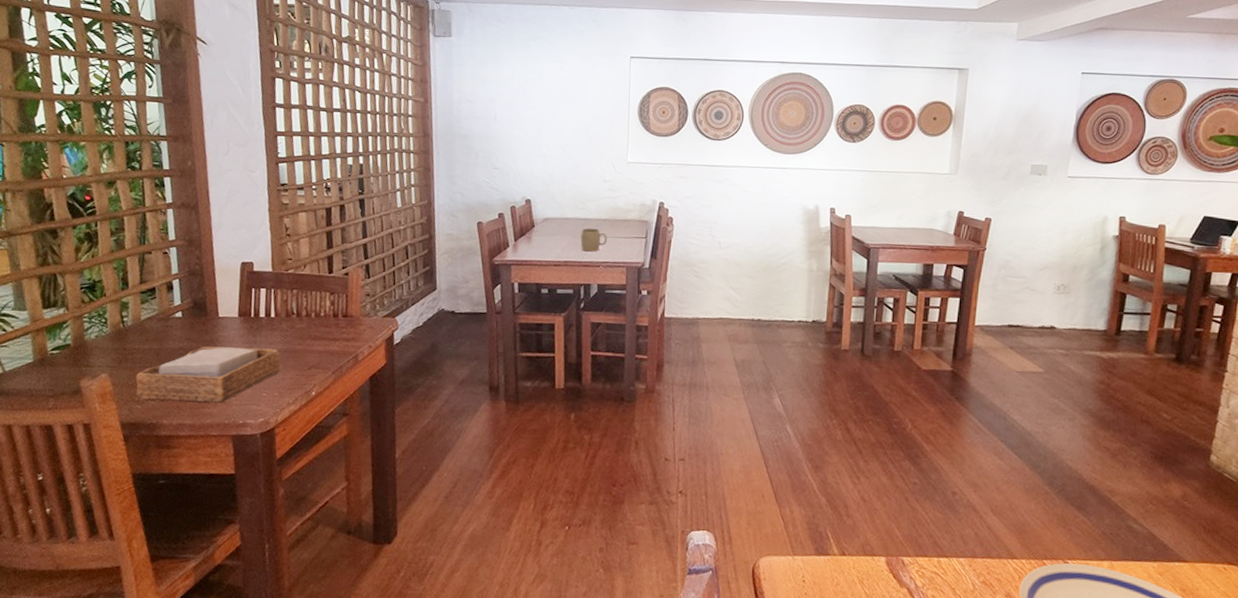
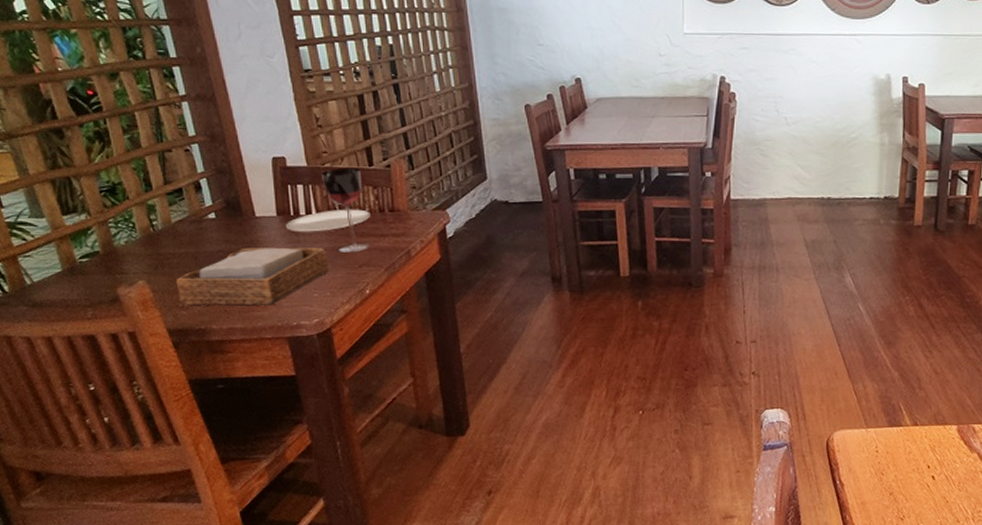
plate: none [244,313,325,335] -> present [285,209,370,233]
wineglass: none [284,274,323,355] -> present [322,167,372,253]
mug: present [580,228,607,252] -> none [637,107,666,133]

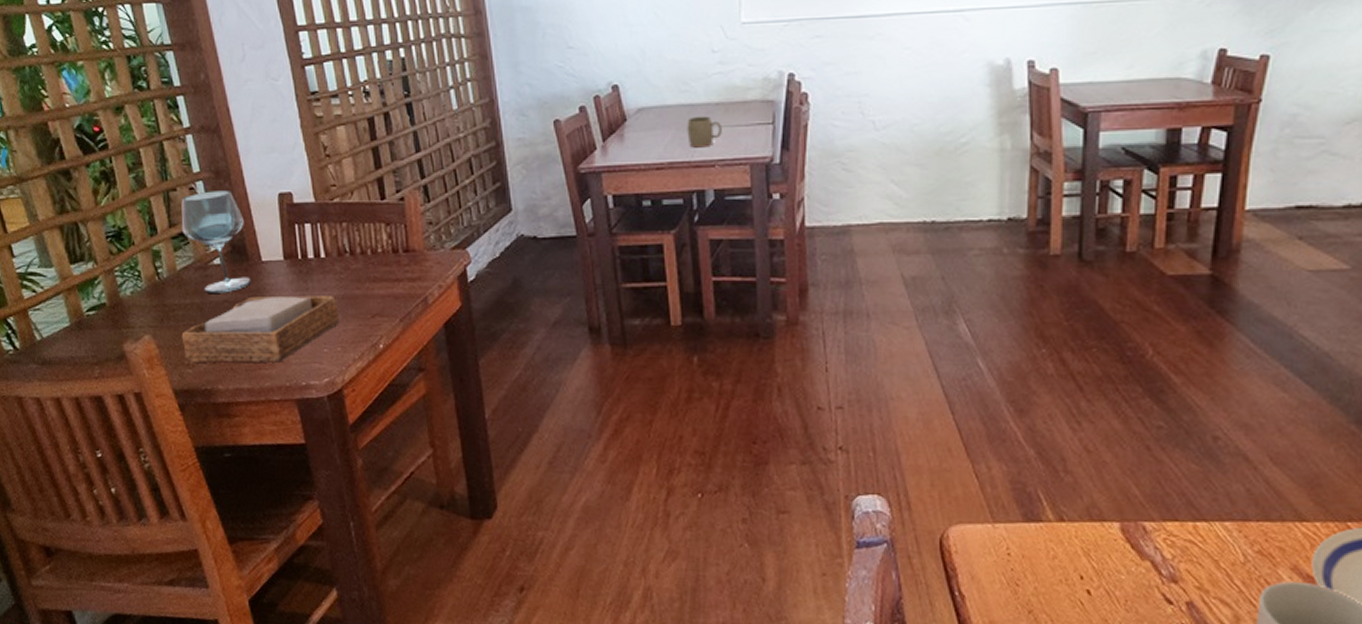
wine glass: none [176,153,245,244] -> present [181,191,251,293]
plate: present [285,209,370,233] -> none [292,250,383,279]
wineglass: present [322,167,372,253] -> none [330,202,386,301]
mug: none [637,107,666,133] -> present [687,116,722,148]

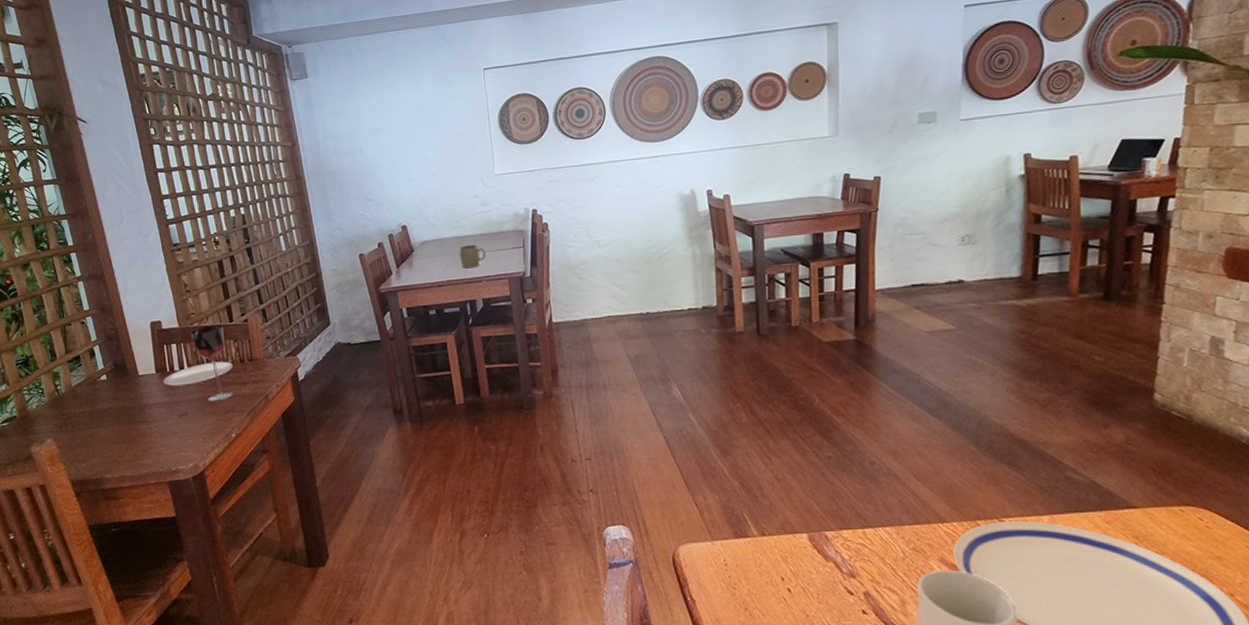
wine glass: present [181,191,251,293] -> none [75,322,131,403]
napkin holder: present [181,295,340,363] -> none [76,398,201,458]
plate: none [292,250,383,279] -> present [163,361,233,387]
wineglass: none [330,202,386,301] -> present [191,324,236,401]

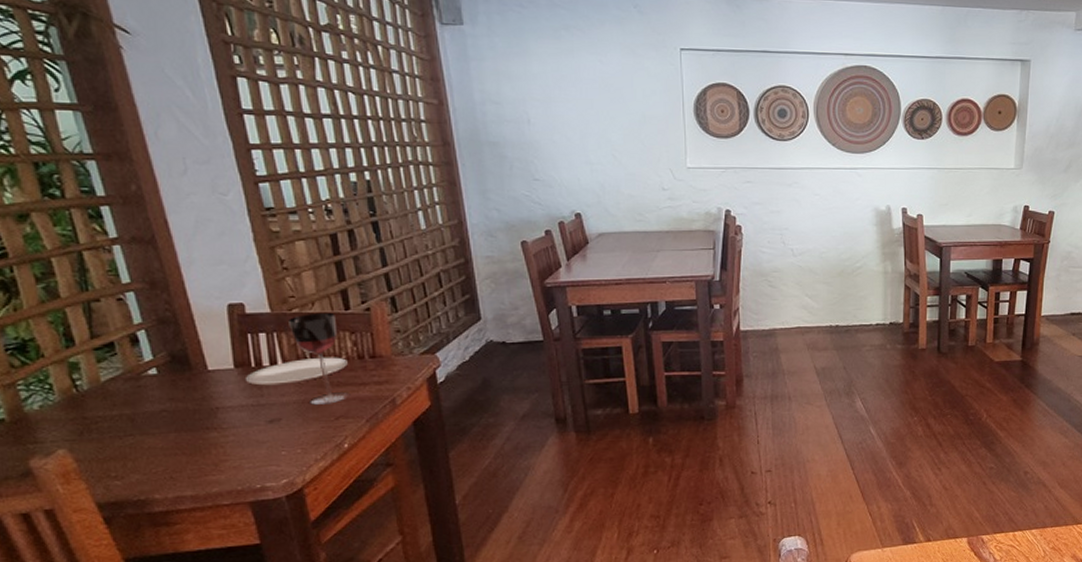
mug: present [459,244,486,269] -> none [642,241,671,267]

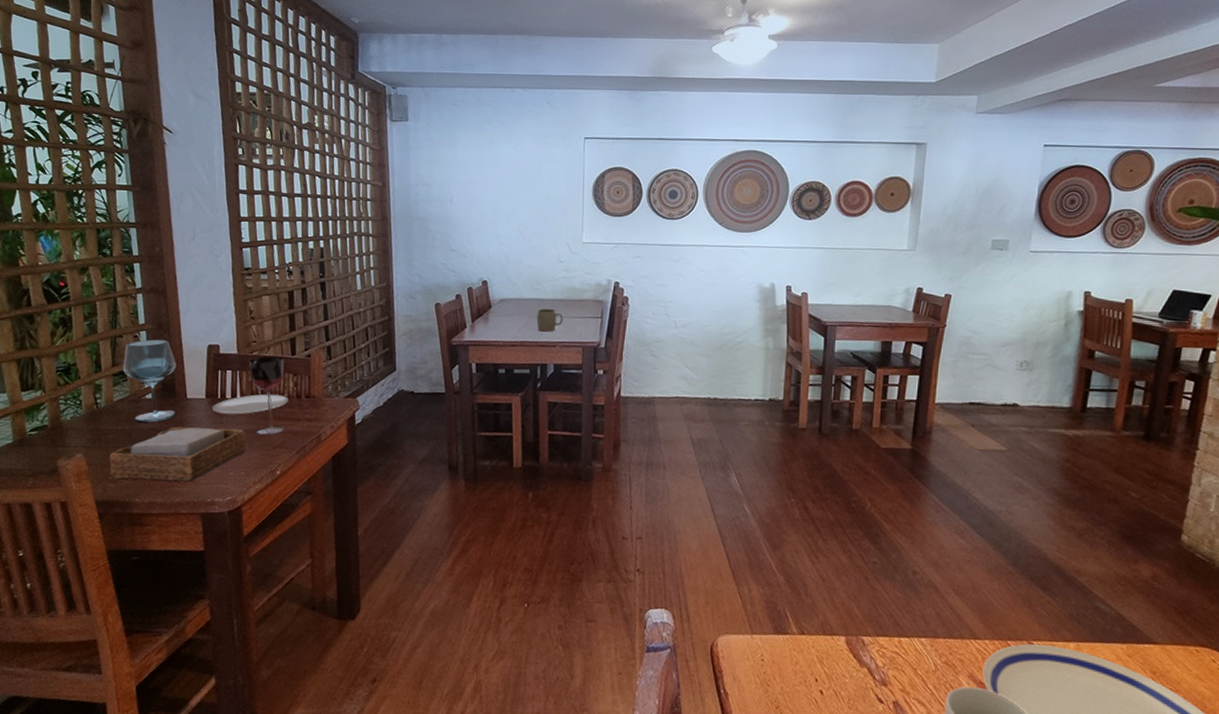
wine glass: none [106,301,195,404] -> present [122,339,176,423]
napkin holder: none [106,401,300,474] -> present [109,426,246,482]
mug: none [642,241,671,267] -> present [536,308,563,332]

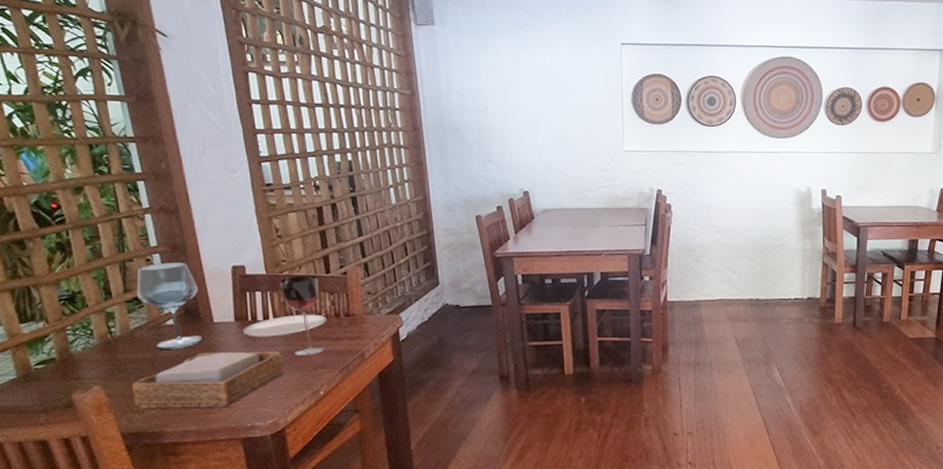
mug: present [536,308,563,332] -> none [581,217,607,241]

